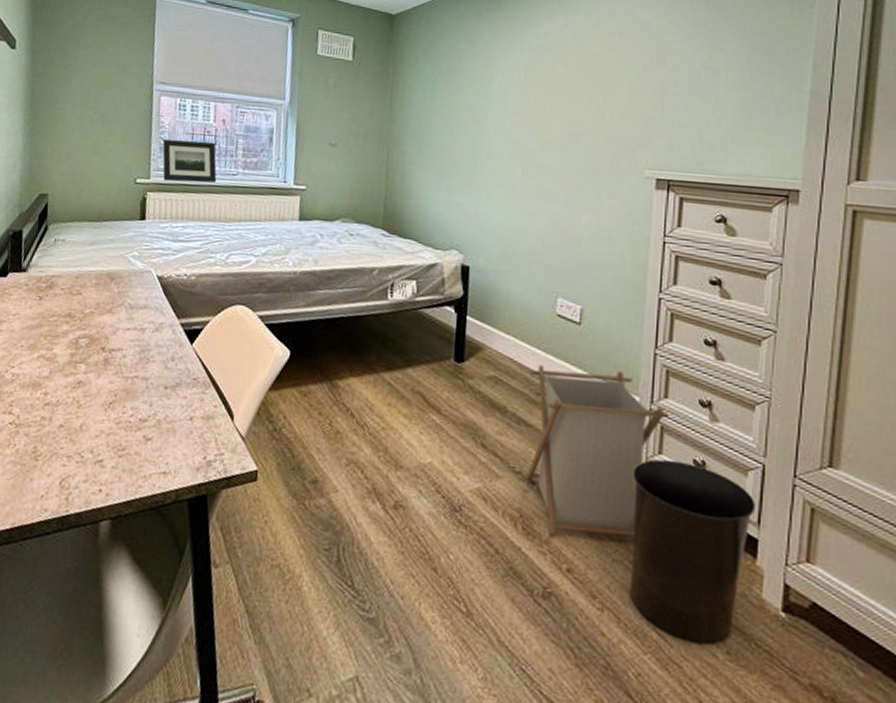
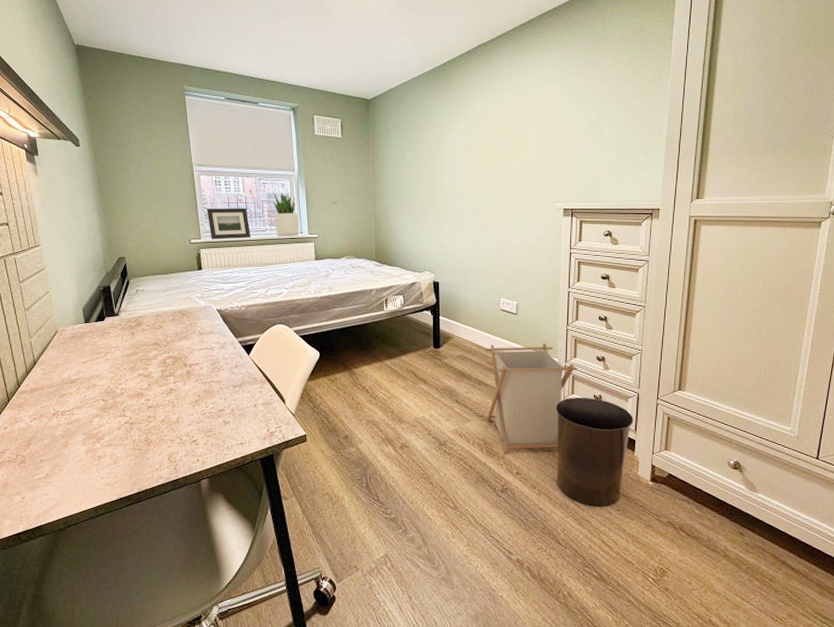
planter: none [250,123,283,186] -> present [272,190,299,237]

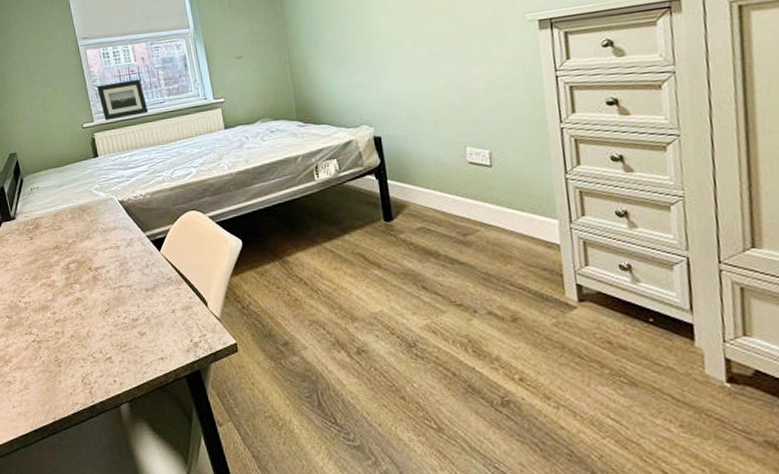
planter: present [272,190,299,237] -> none [167,53,202,107]
laundry basket: present [485,343,577,453] -> none [453,200,589,353]
waste bin: present [555,397,633,507] -> none [564,268,686,422]

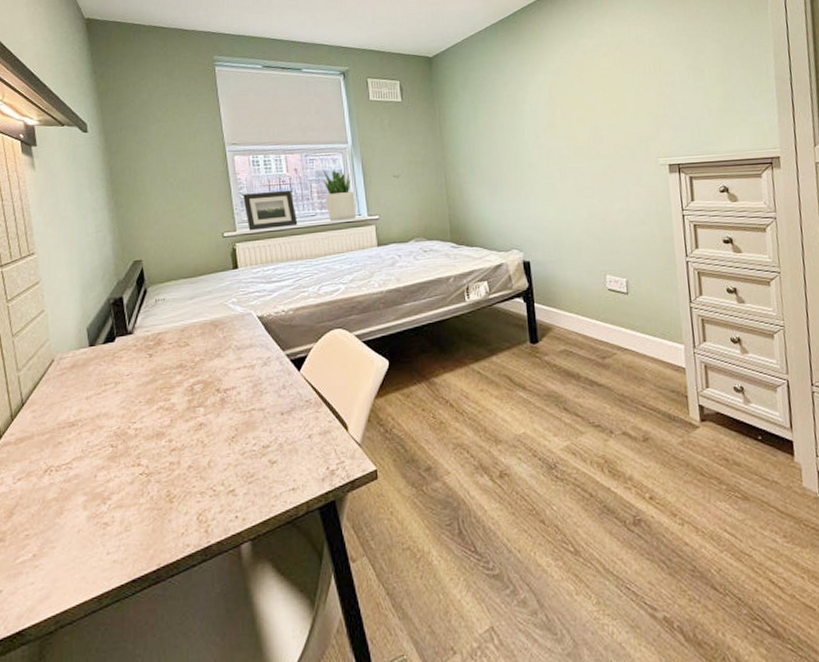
planter: none [167,53,202,107] -> present [322,167,355,221]

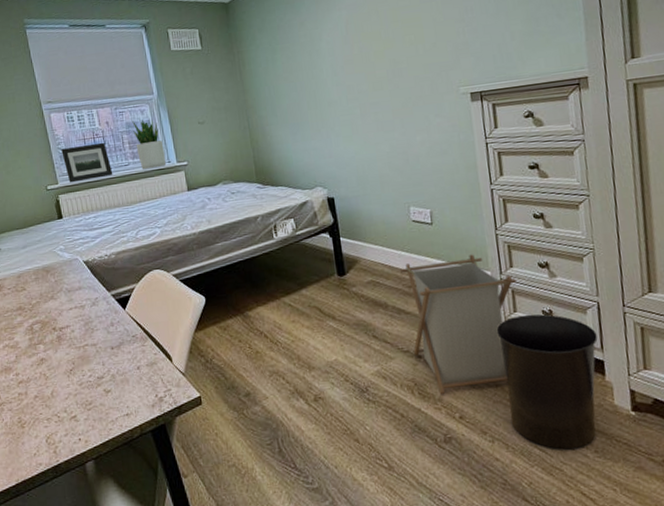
laundry basket: none [593,326,709,472] -> present [399,254,516,394]
waste bin: none [688,390,787,534] -> present [496,314,598,450]

